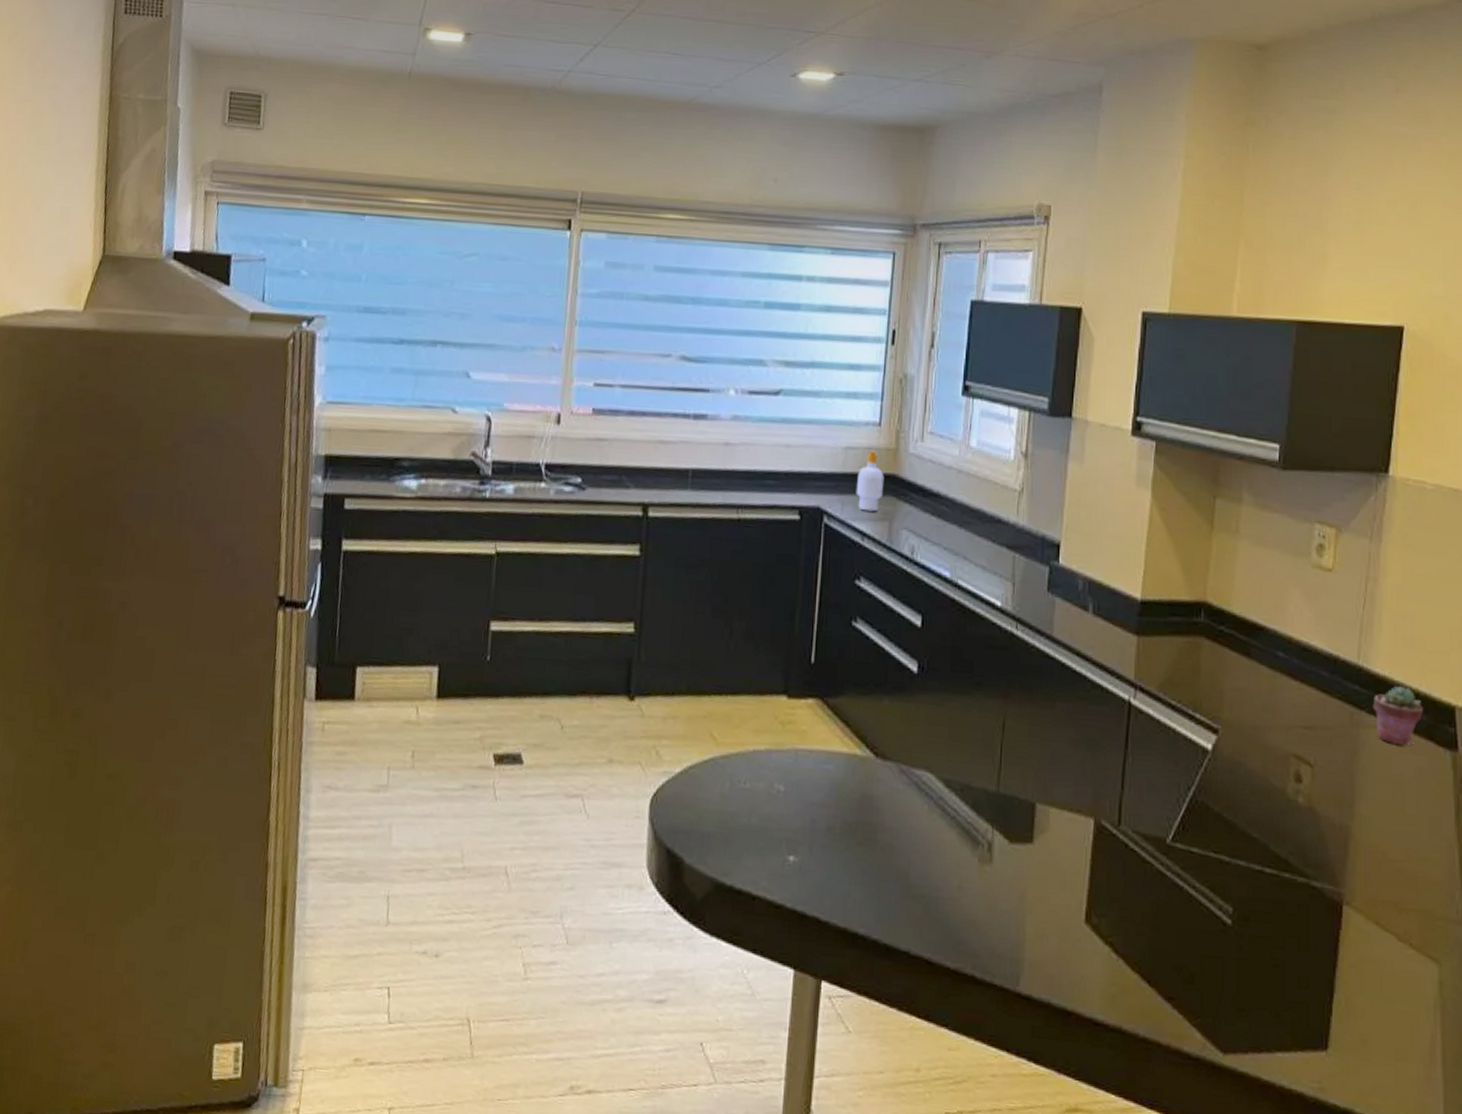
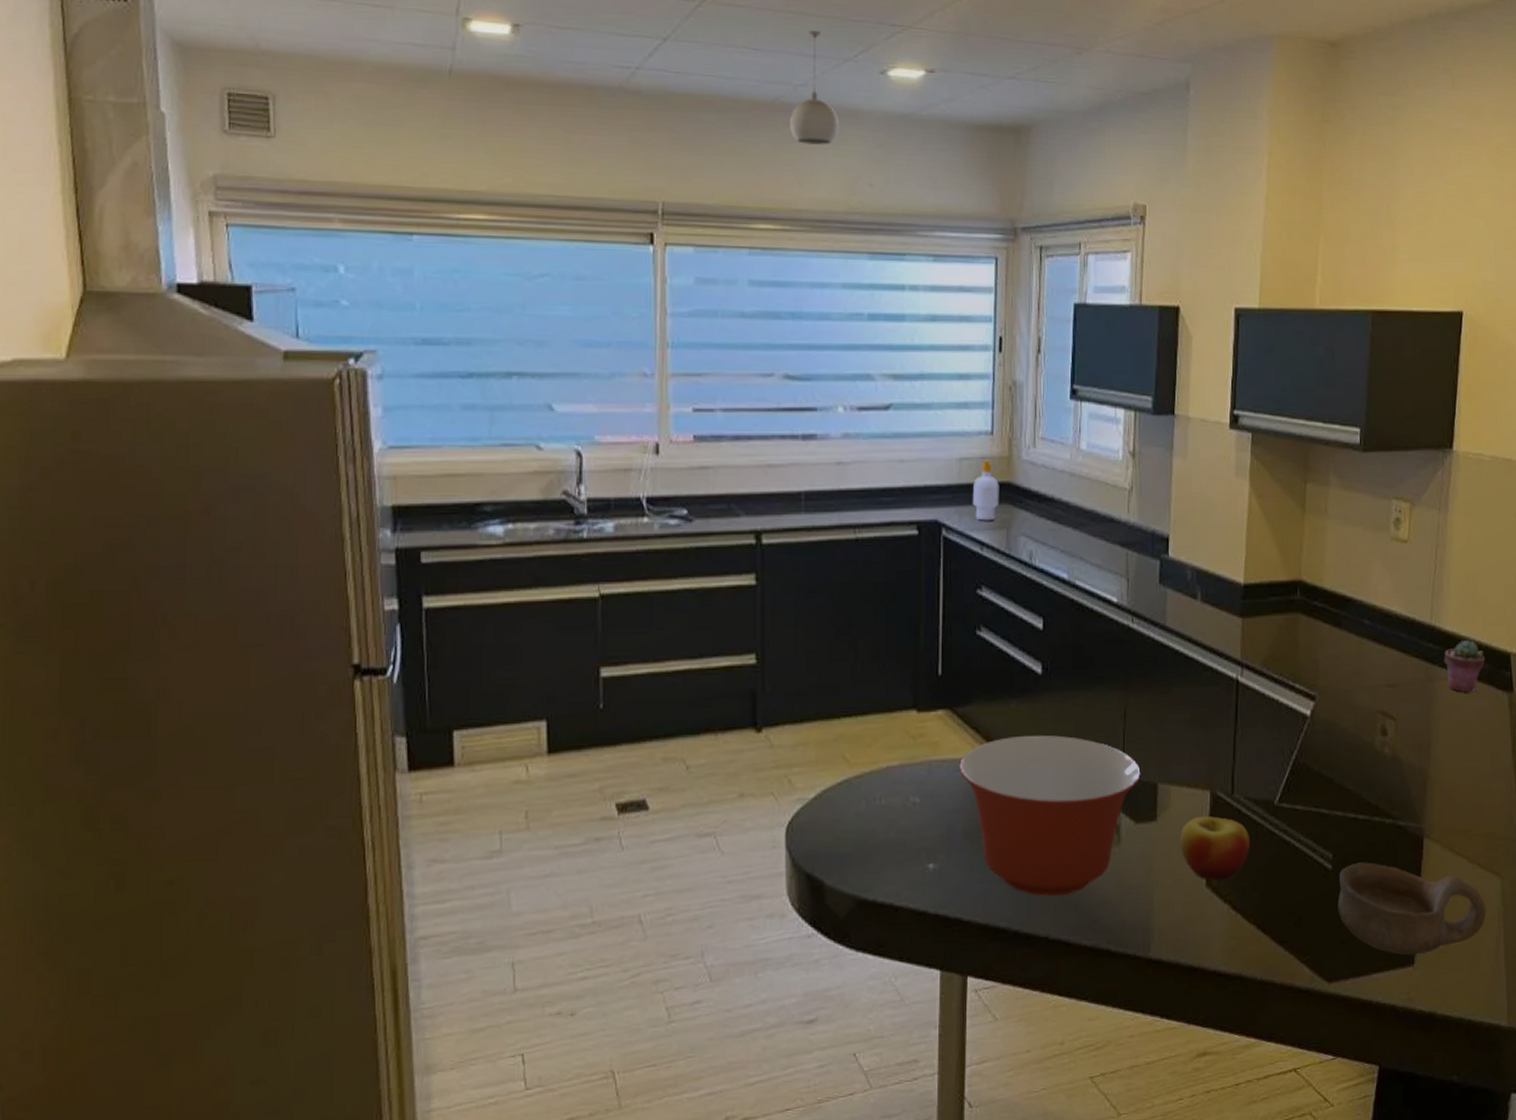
pendant light: none [703,37,749,142] -> present [790,30,839,145]
mixing bowl: none [826,734,1018,910] -> present [959,735,1141,896]
apple: none [1058,845,1138,920] -> present [1180,816,1251,881]
bowl: none [1237,921,1419,1040] -> present [1337,862,1486,957]

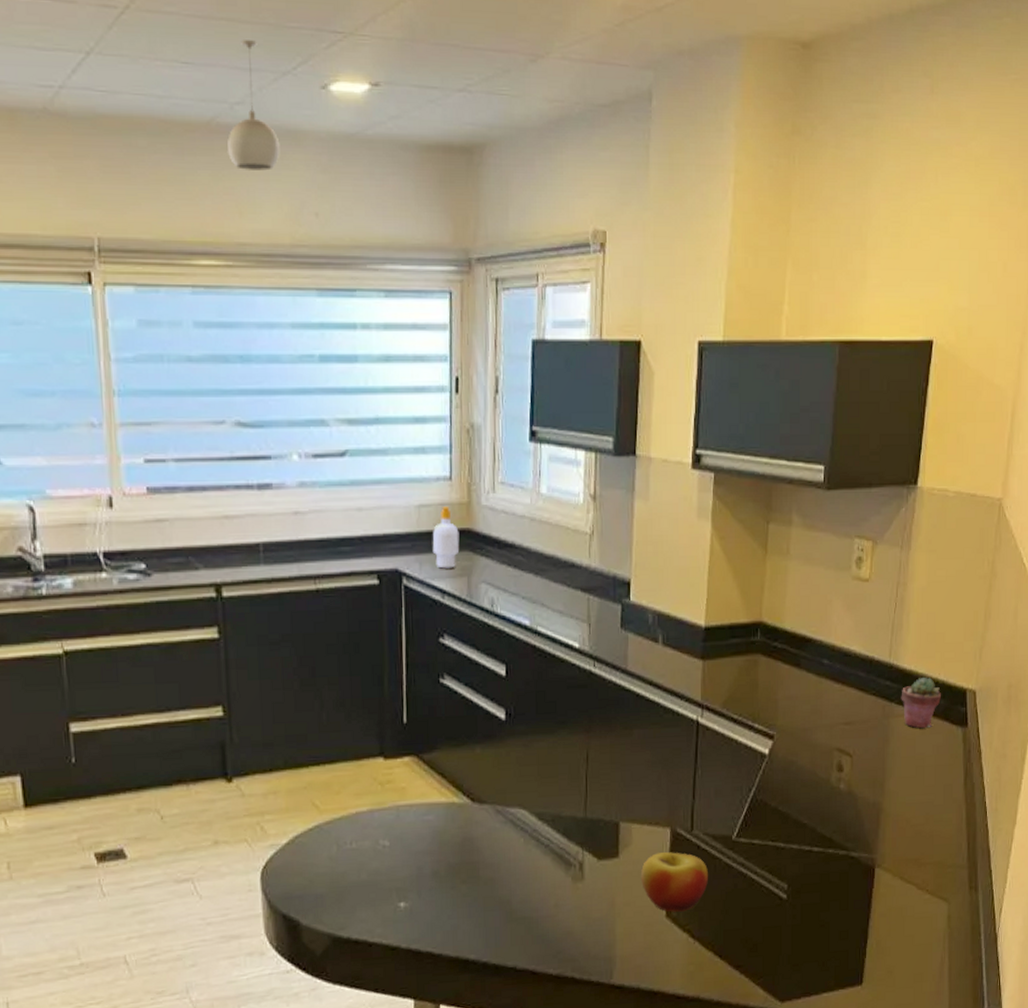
mixing bowl: present [959,735,1141,896] -> none [426,779,603,930]
bowl: present [1337,862,1486,957] -> none [791,891,933,977]

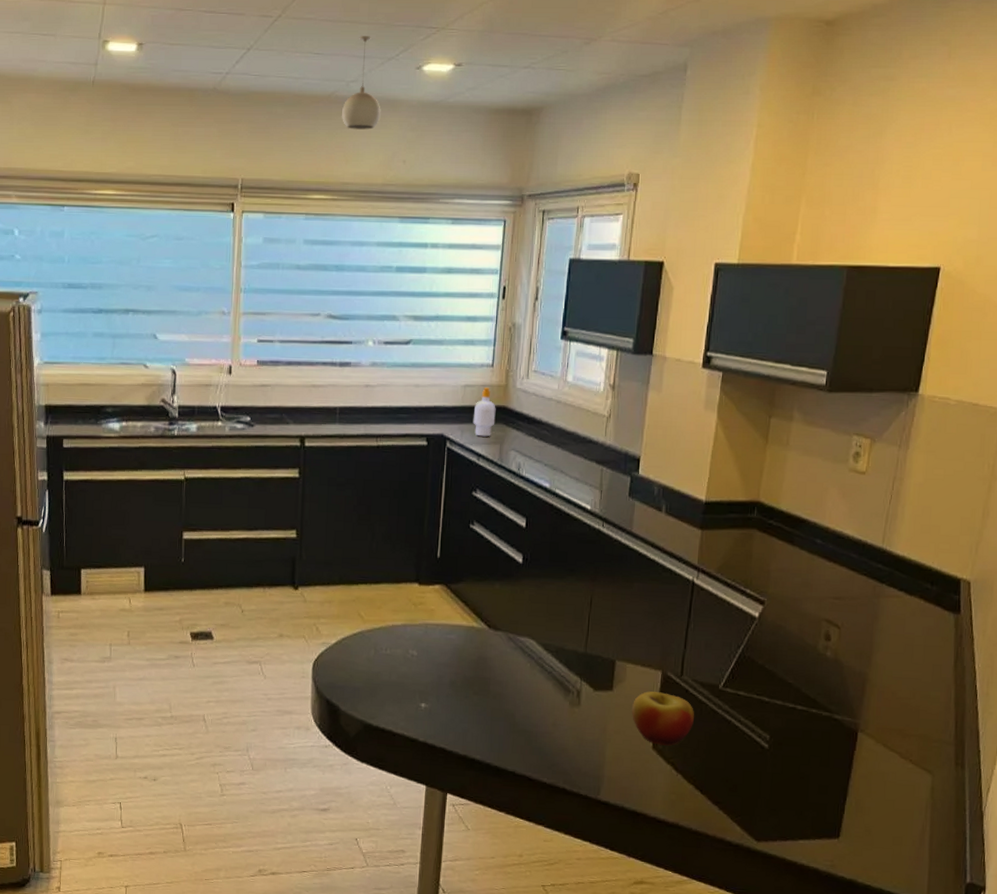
potted succulent: present [901,678,942,729] -> none [892,564,935,611]

